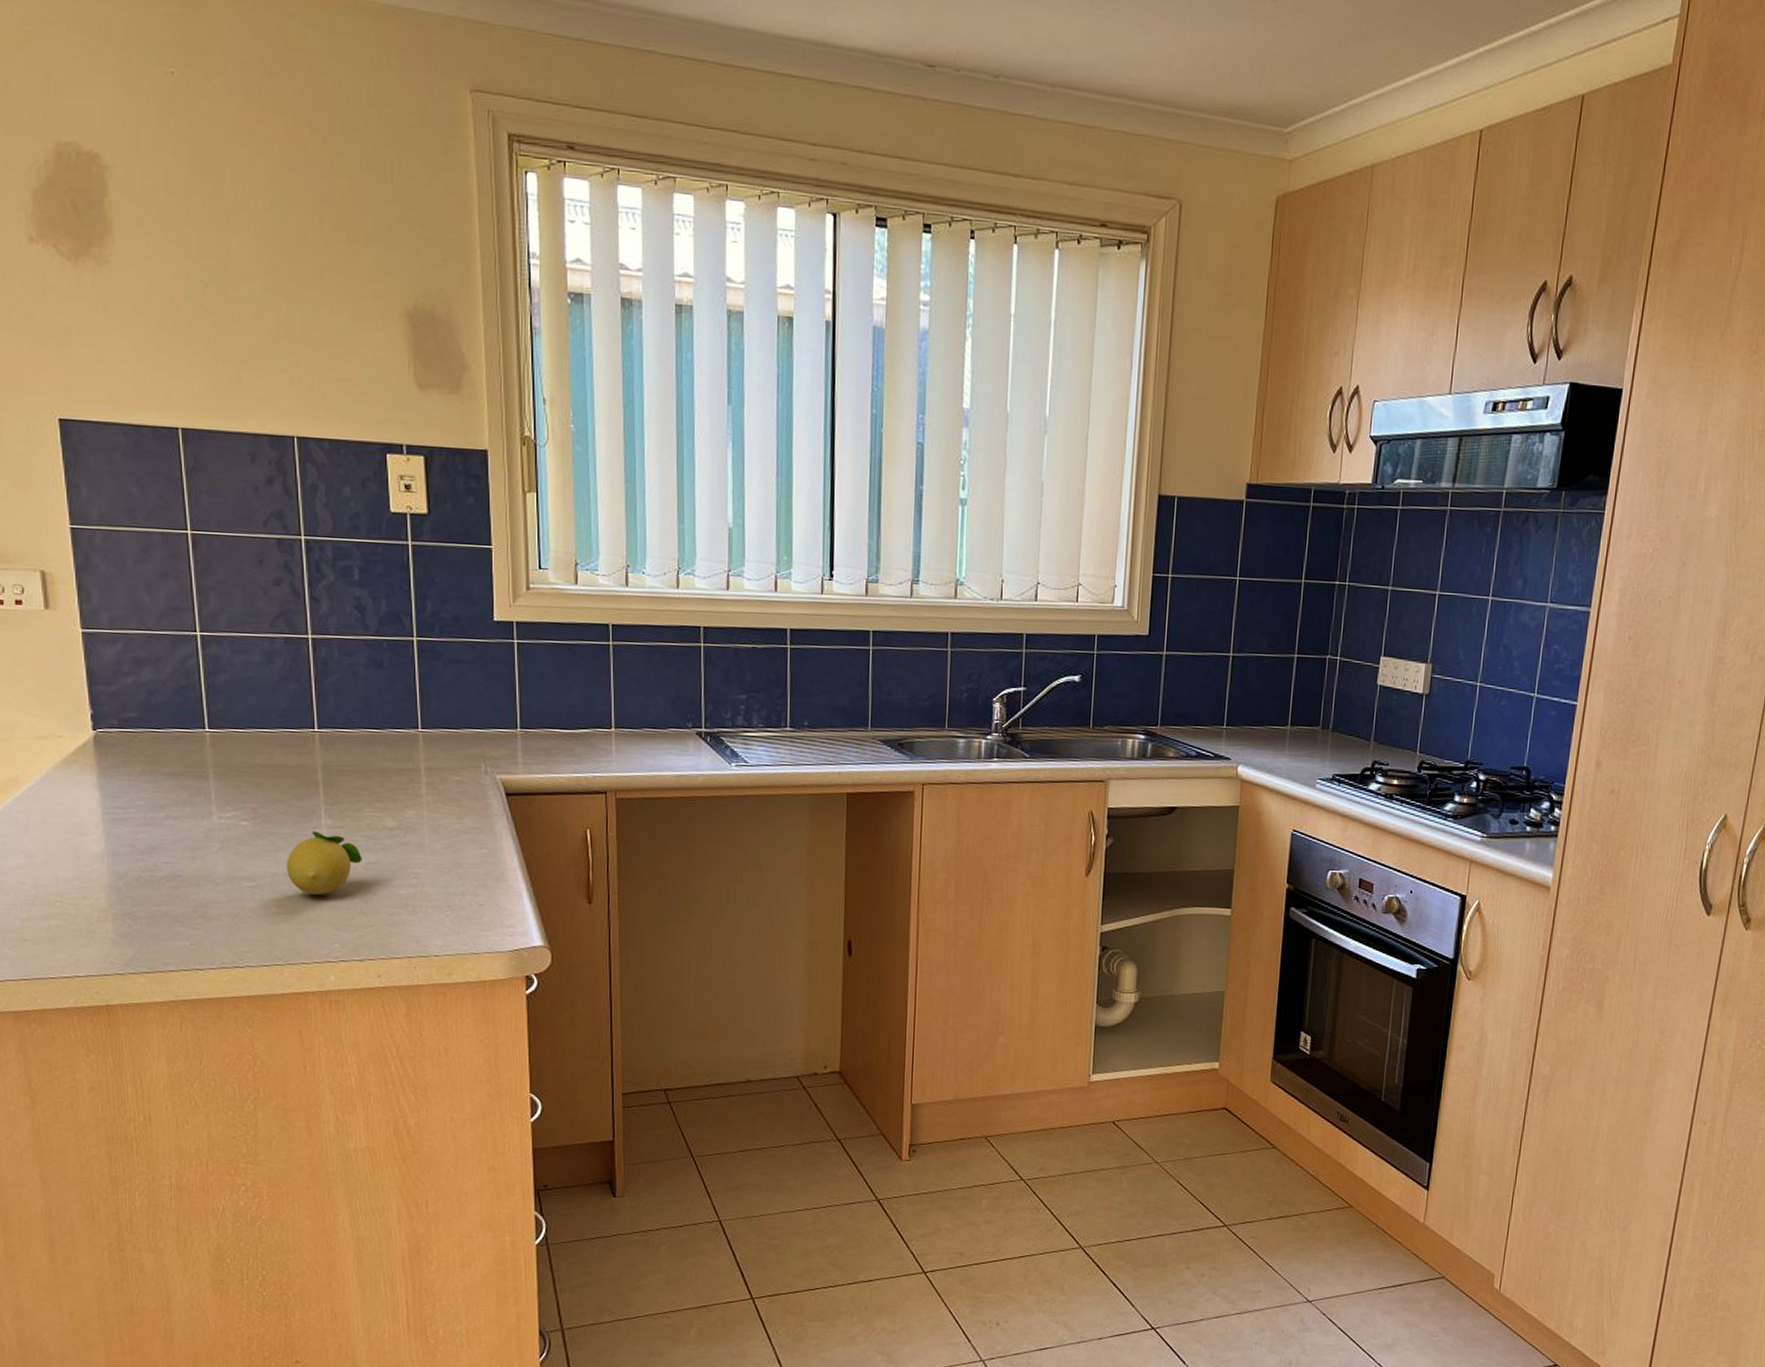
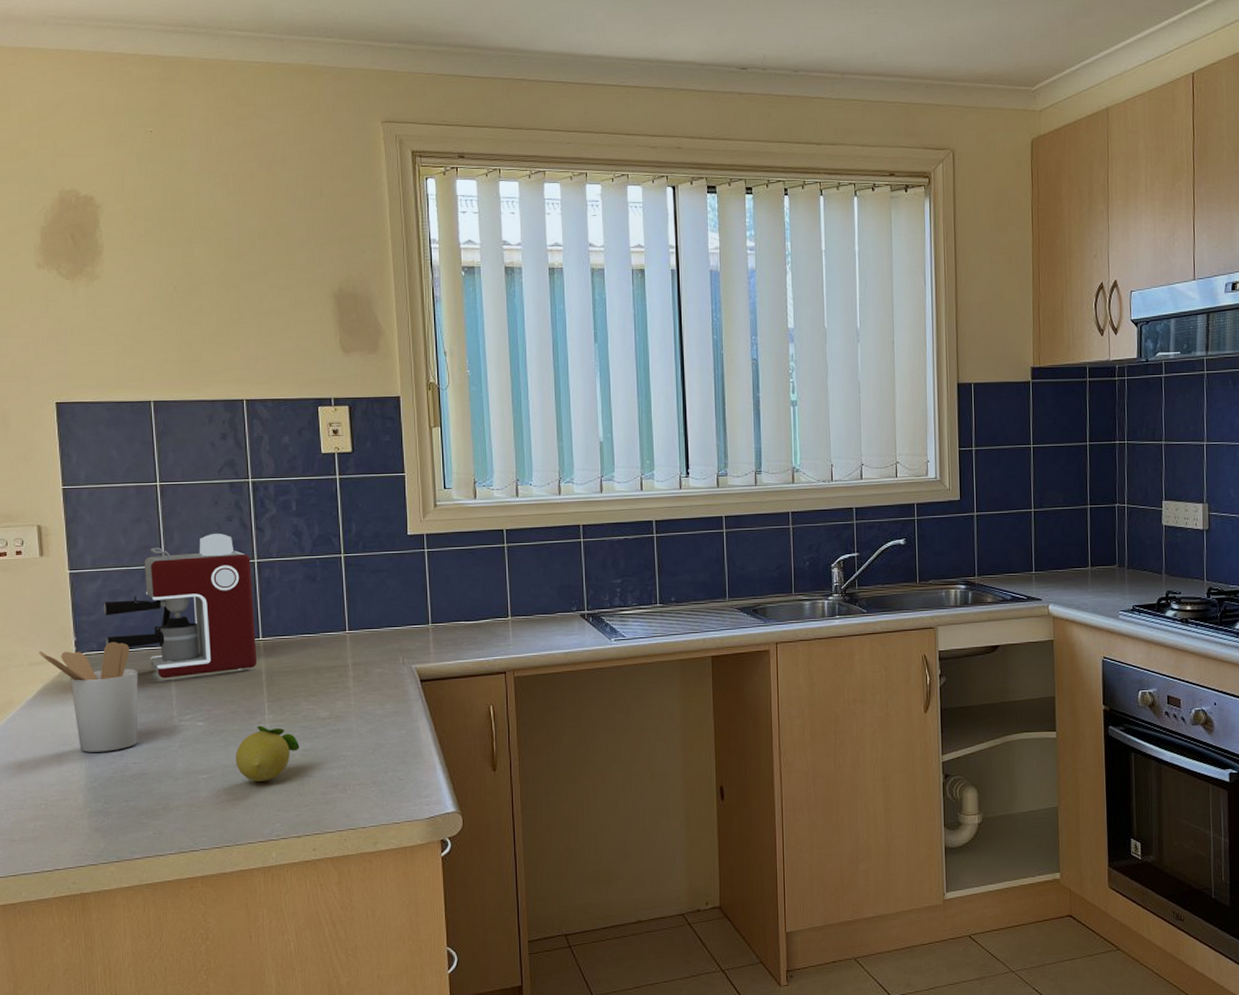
utensil holder: none [47,718,170,847] -> present [38,641,139,752]
coffee maker: none [124,598,312,768] -> present [103,533,258,679]

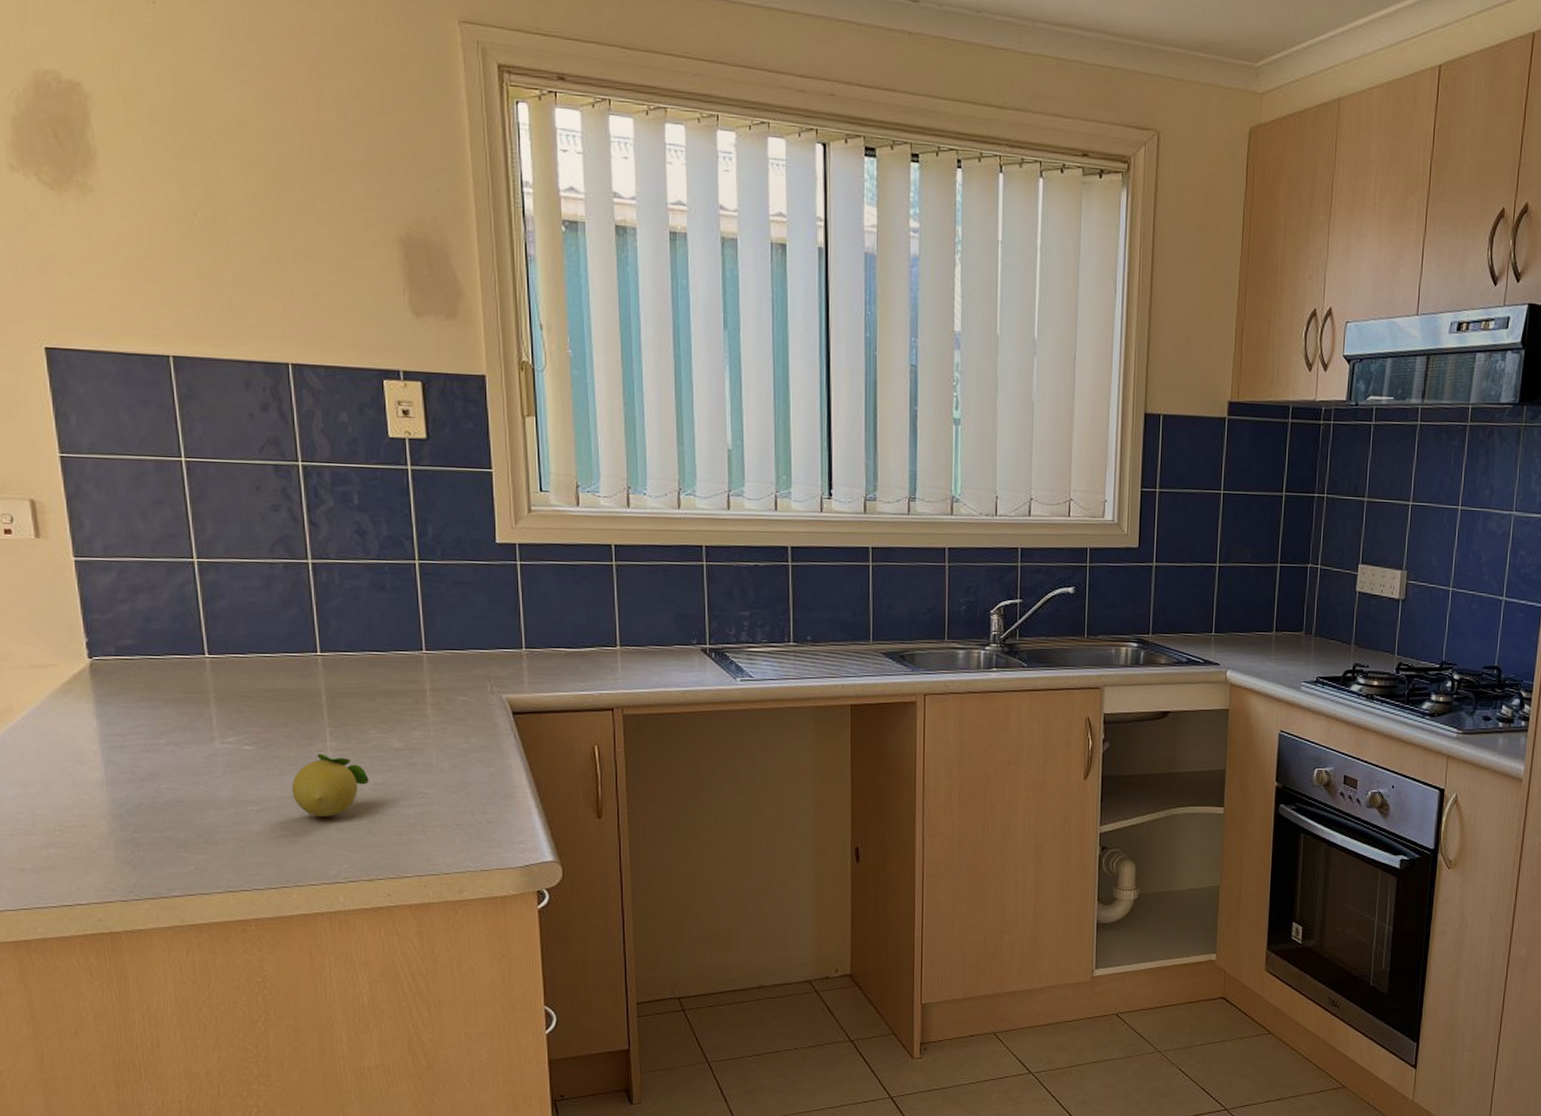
utensil holder: present [38,641,139,752] -> none [40,646,171,774]
coffee maker: present [103,533,258,679] -> none [120,524,316,693]

